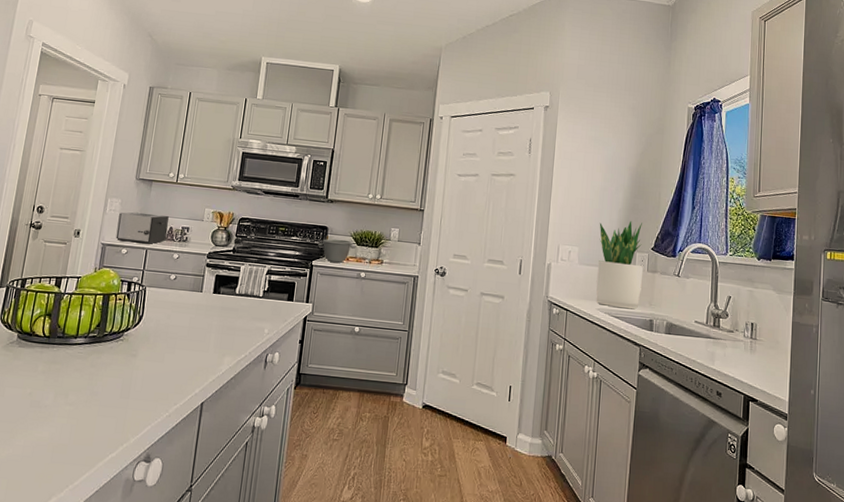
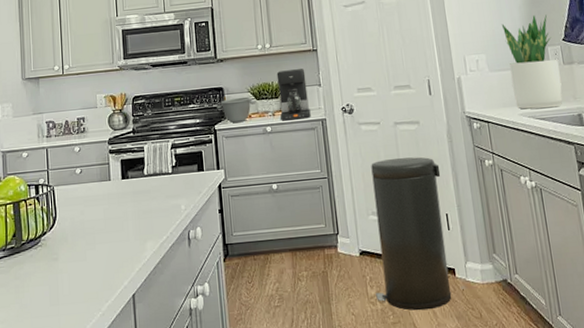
toaster: present [115,212,169,245] -> none [13,109,64,146]
coffee maker: none [376,223,409,272] -> present [276,68,311,121]
pedal bin: none [429,325,514,470] -> present [371,157,452,310]

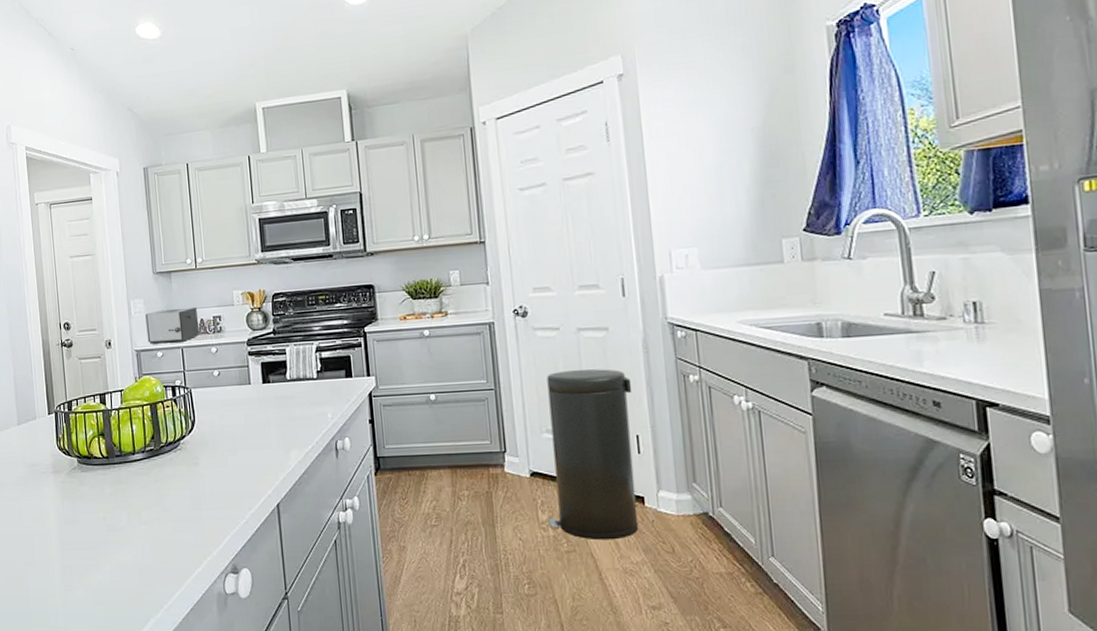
toaster: none [13,109,64,146] -> present [145,306,200,344]
cooking pot: present [217,96,256,123] -> none [367,295,412,325]
coffee maker: present [276,68,311,121] -> none [436,263,476,324]
planter: present [501,14,563,109] -> none [721,198,798,316]

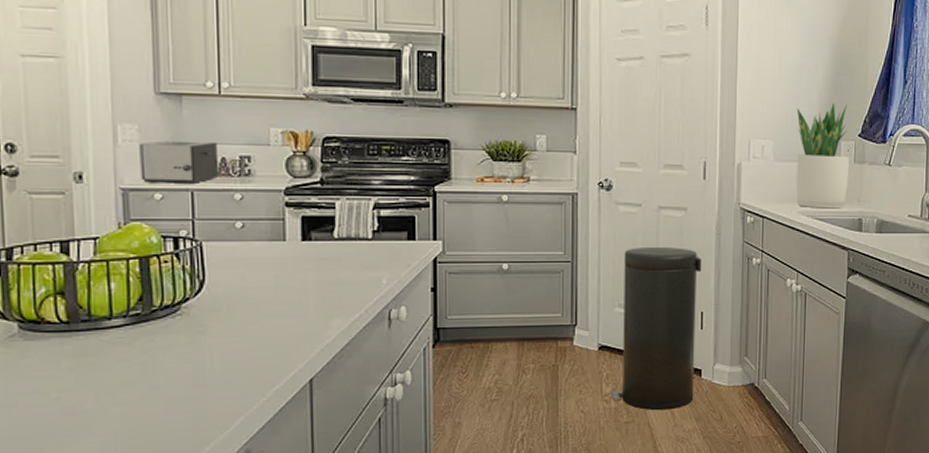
planter: none [721,198,798,316] -> present [795,104,850,209]

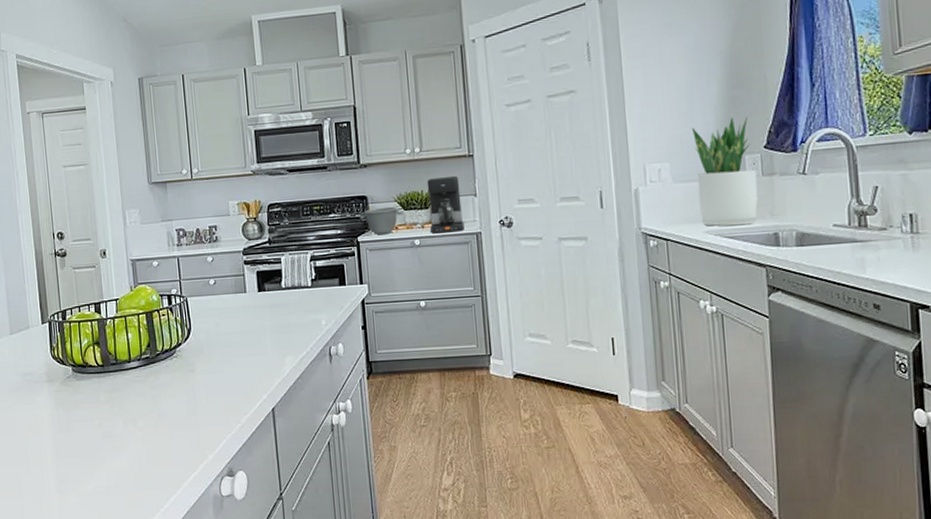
toaster: present [139,140,219,185] -> none [141,216,196,254]
cooking pot: none [439,151,492,185] -> present [360,205,404,234]
coffee maker: none [522,128,560,190] -> present [426,175,465,234]
pedal bin: present [611,246,702,410] -> none [530,276,613,436]

